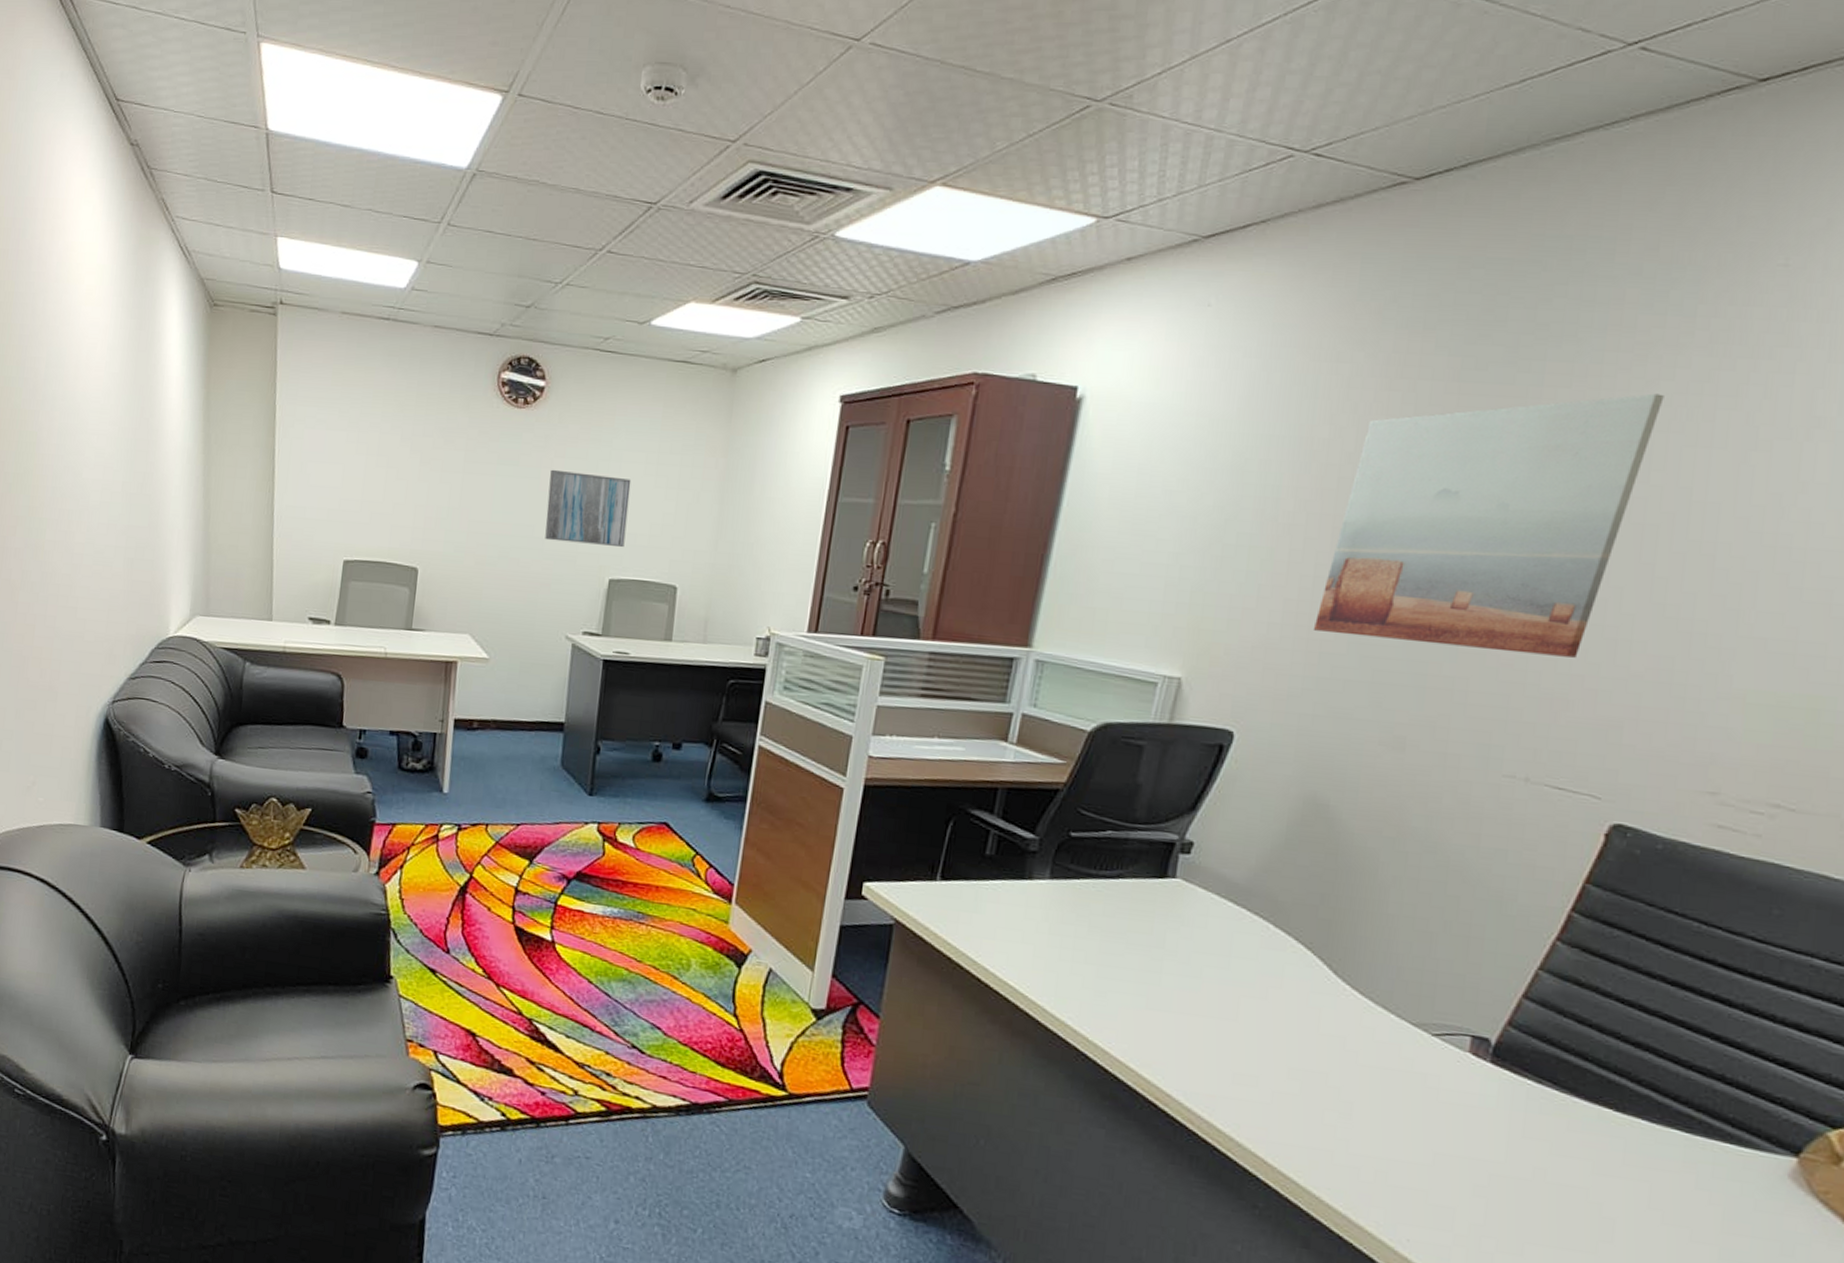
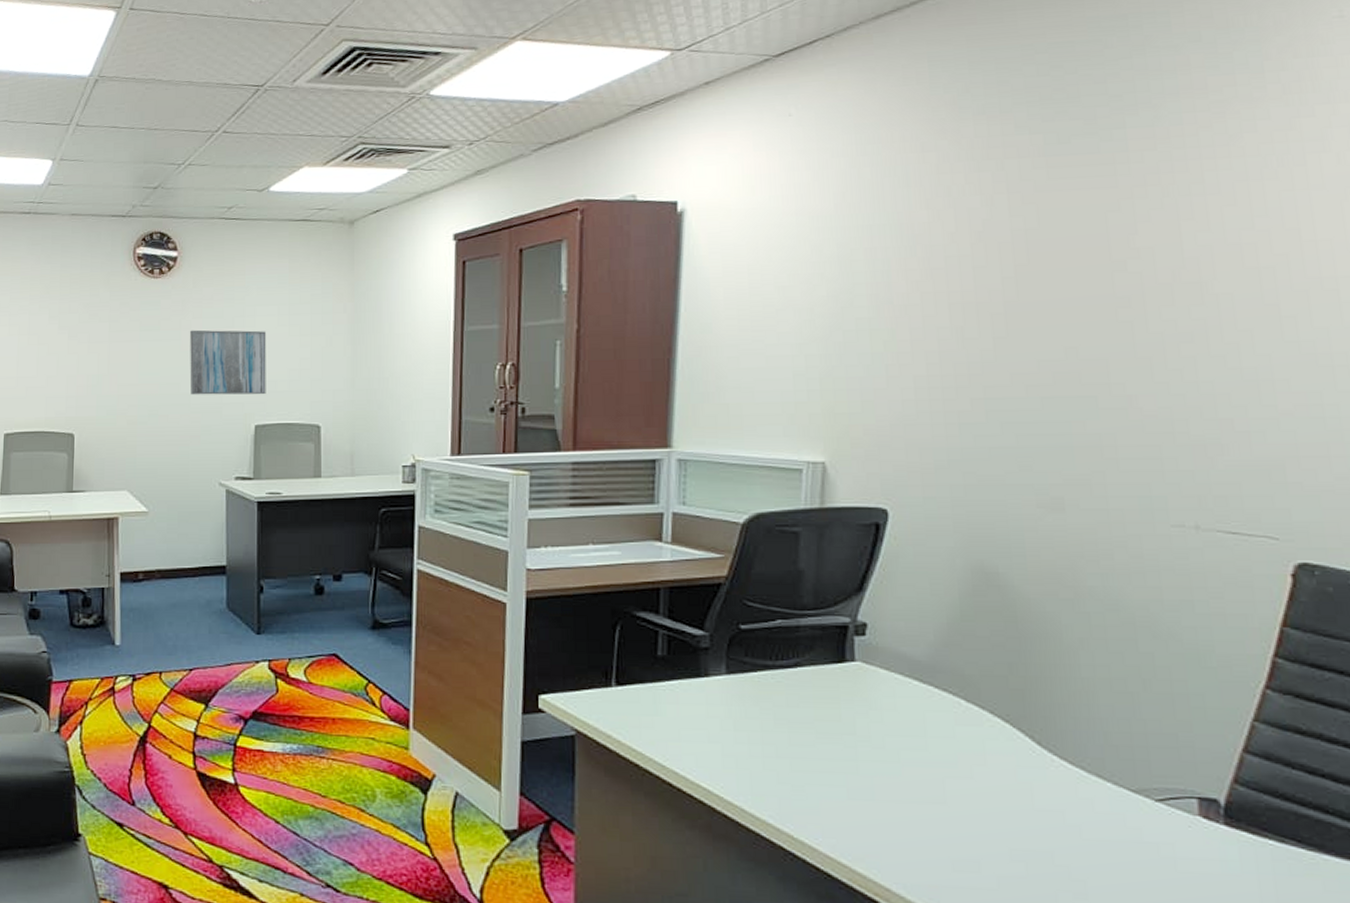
wall art: present [1312,393,1664,658] -> none [947,145,1251,404]

